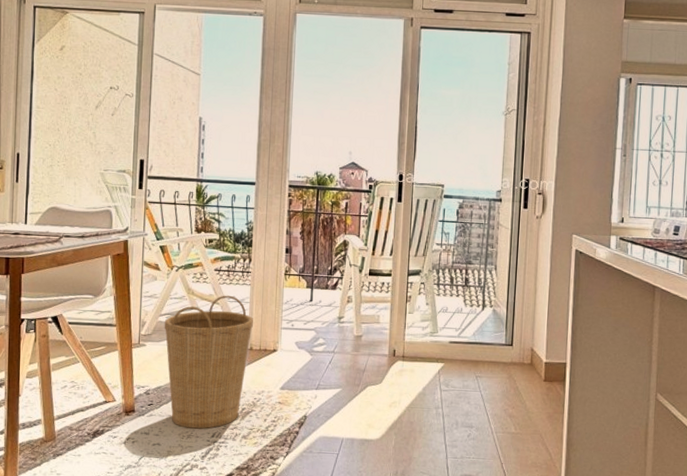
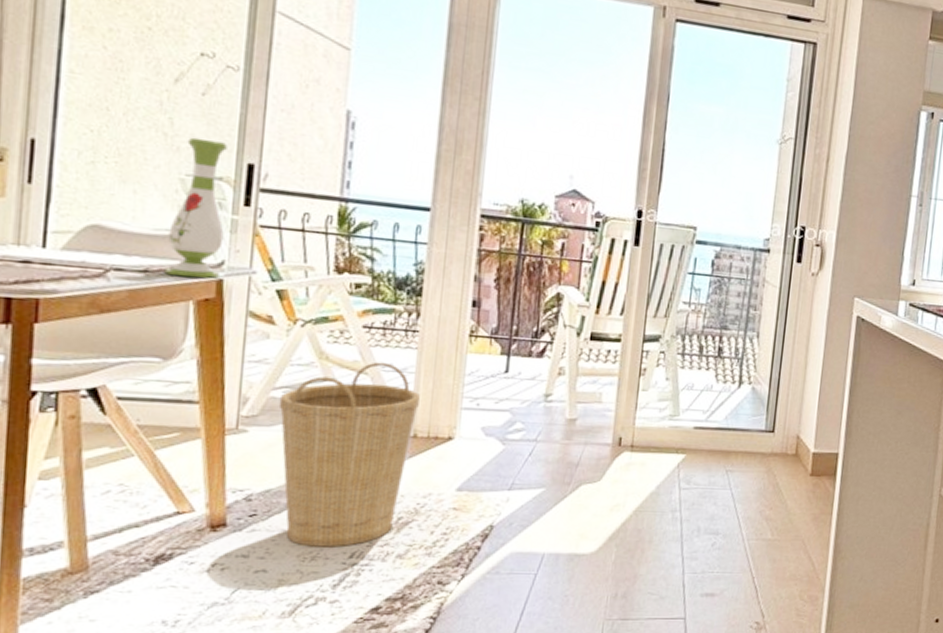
vase: none [93,144,128,240] -> present [164,137,227,279]

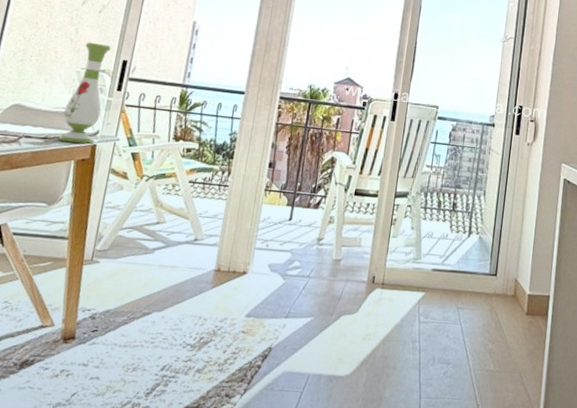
basket: present [278,362,420,547] -> none [117,209,225,361]

